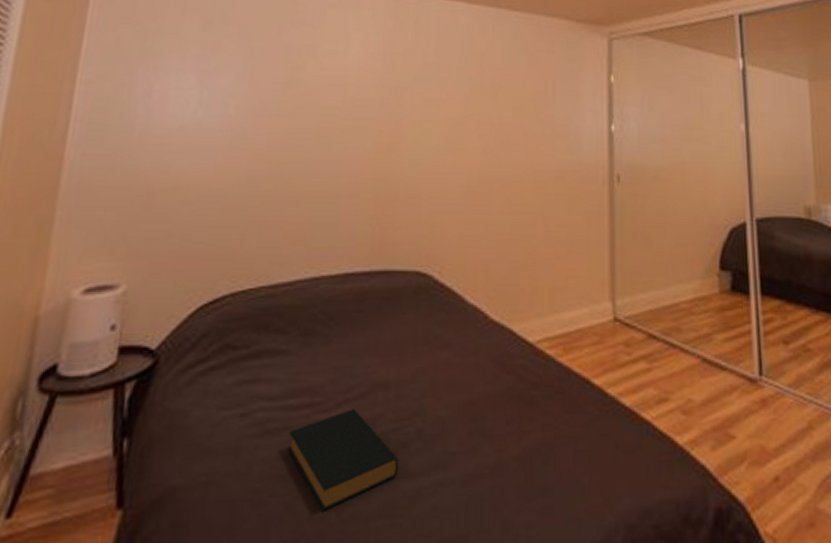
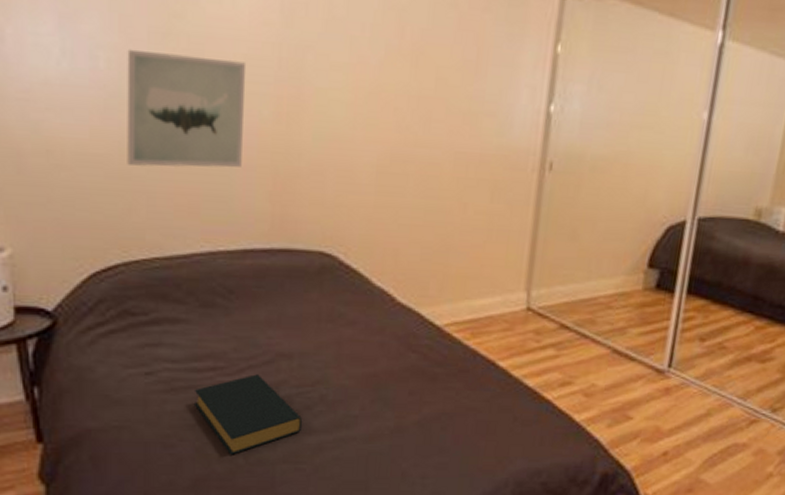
wall art: none [244,97,354,198] -> present [127,49,247,168]

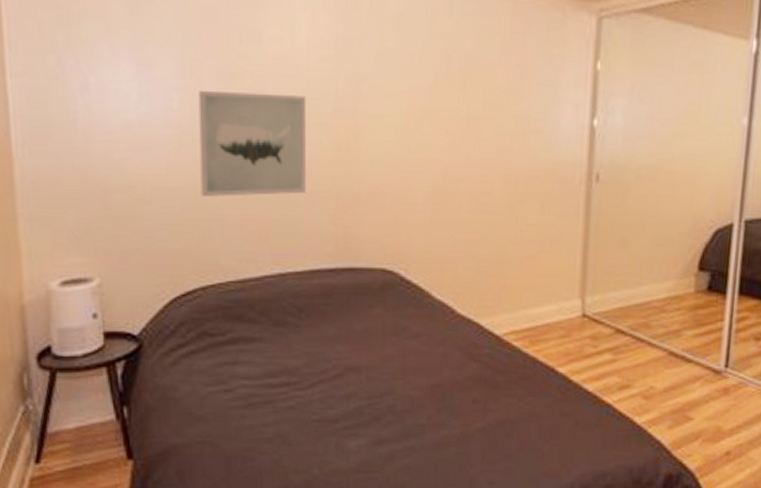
hardback book: present [193,374,303,455] -> none [270,388,373,466]

